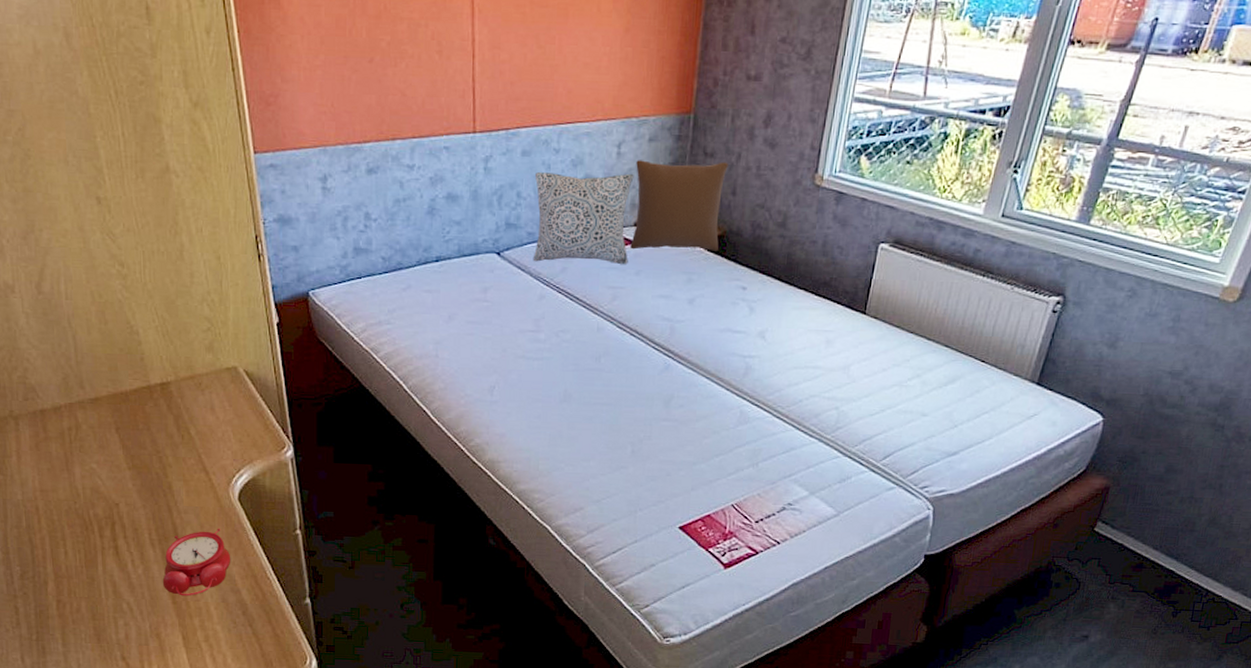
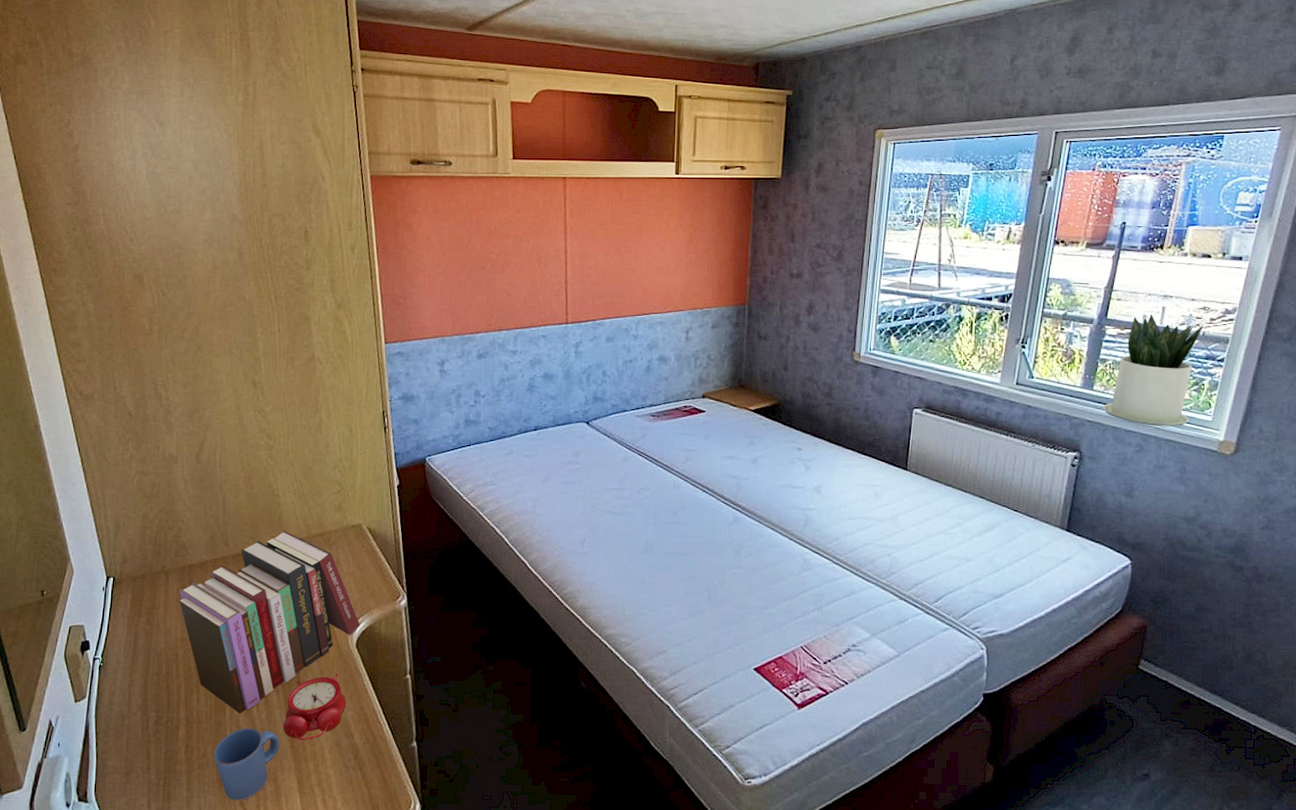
books: none [32,372,242,569] -> present [179,530,361,714]
mug: none [88,582,160,656] -> present [213,727,280,801]
pillow: present [533,172,634,264] -> none [617,354,701,430]
pillow: present [630,160,728,252] -> none [700,343,779,418]
planter: none [1098,134,1230,270] -> present [1103,314,1204,427]

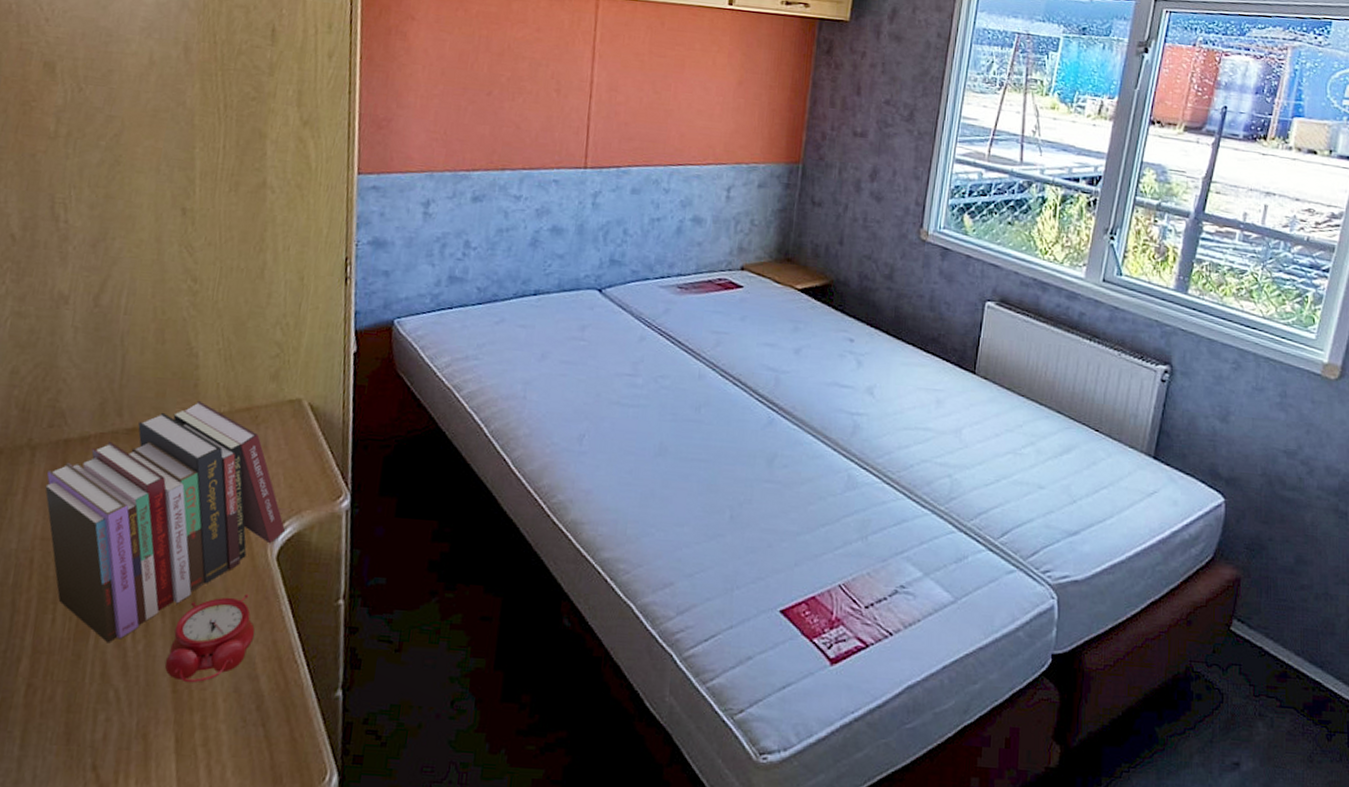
mug: present [213,727,280,801] -> none [63,662,158,765]
planter: present [1103,314,1204,427] -> none [1198,212,1308,344]

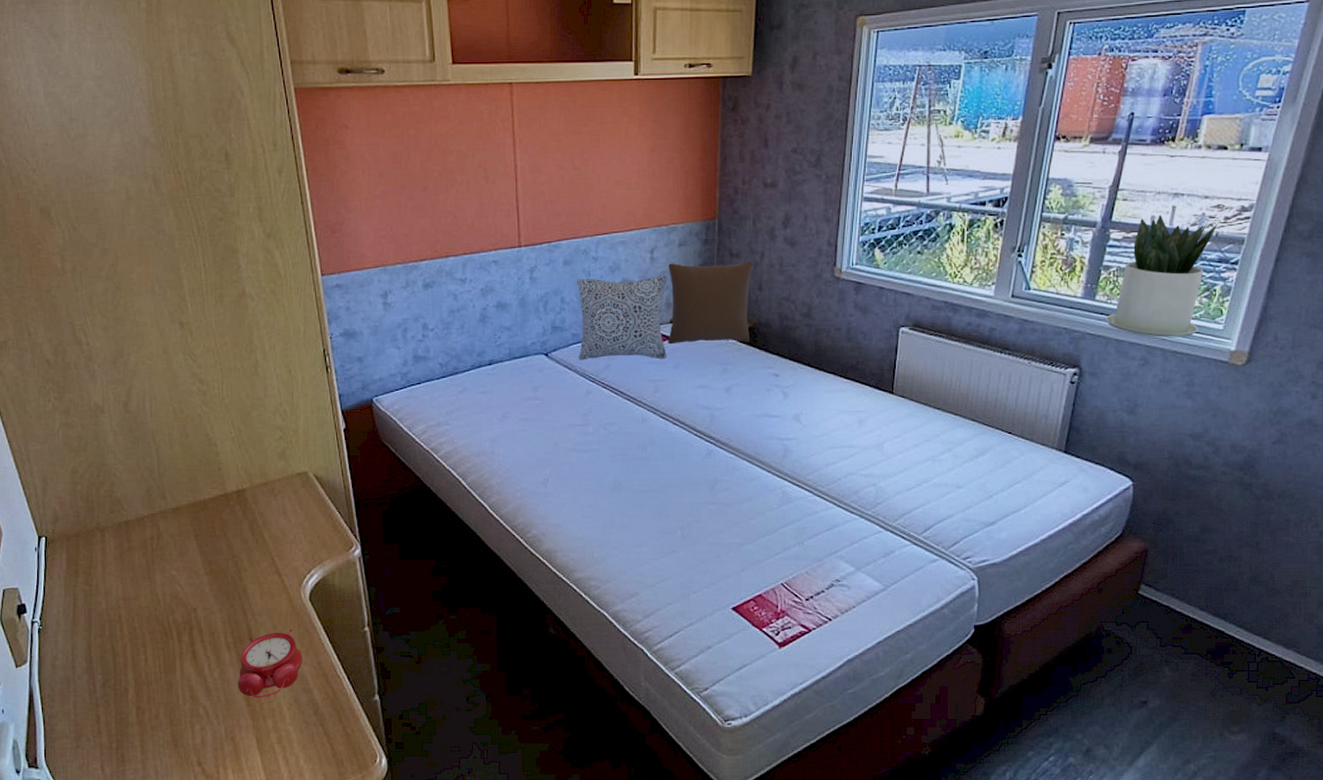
books: present [45,400,286,643] -> none [116,480,313,673]
pillow: none [635,211,743,309] -> present [577,276,667,361]
pillow: none [736,204,836,301] -> present [668,261,753,345]
planter: none [1198,212,1308,344] -> present [1106,214,1217,338]

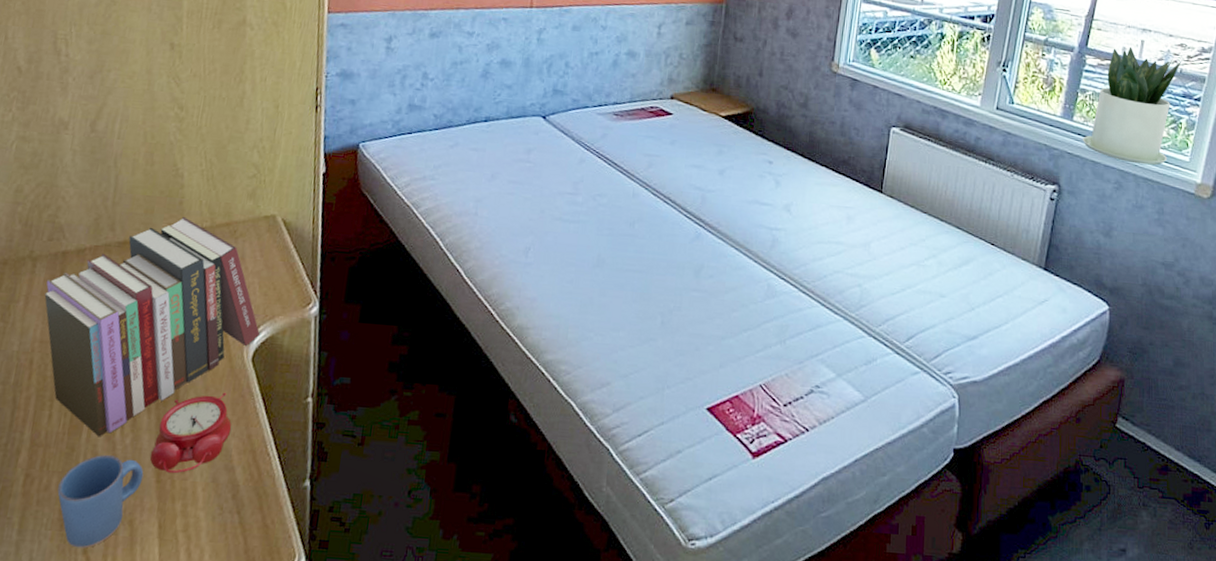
books: none [116,480,313,673] -> present [44,216,261,437]
mug: none [166,686,235,762] -> present [57,454,144,549]
pillow: present [577,276,667,361] -> none [576,45,672,134]
pillow: present [668,261,753,345] -> none [666,40,756,127]

